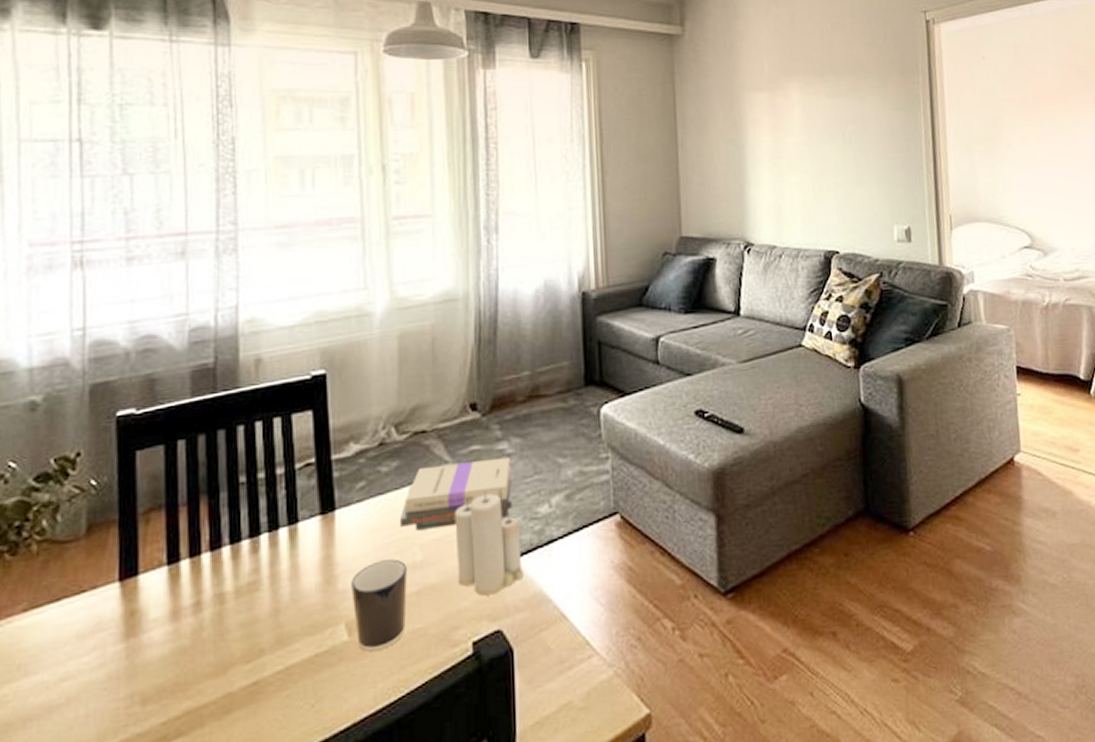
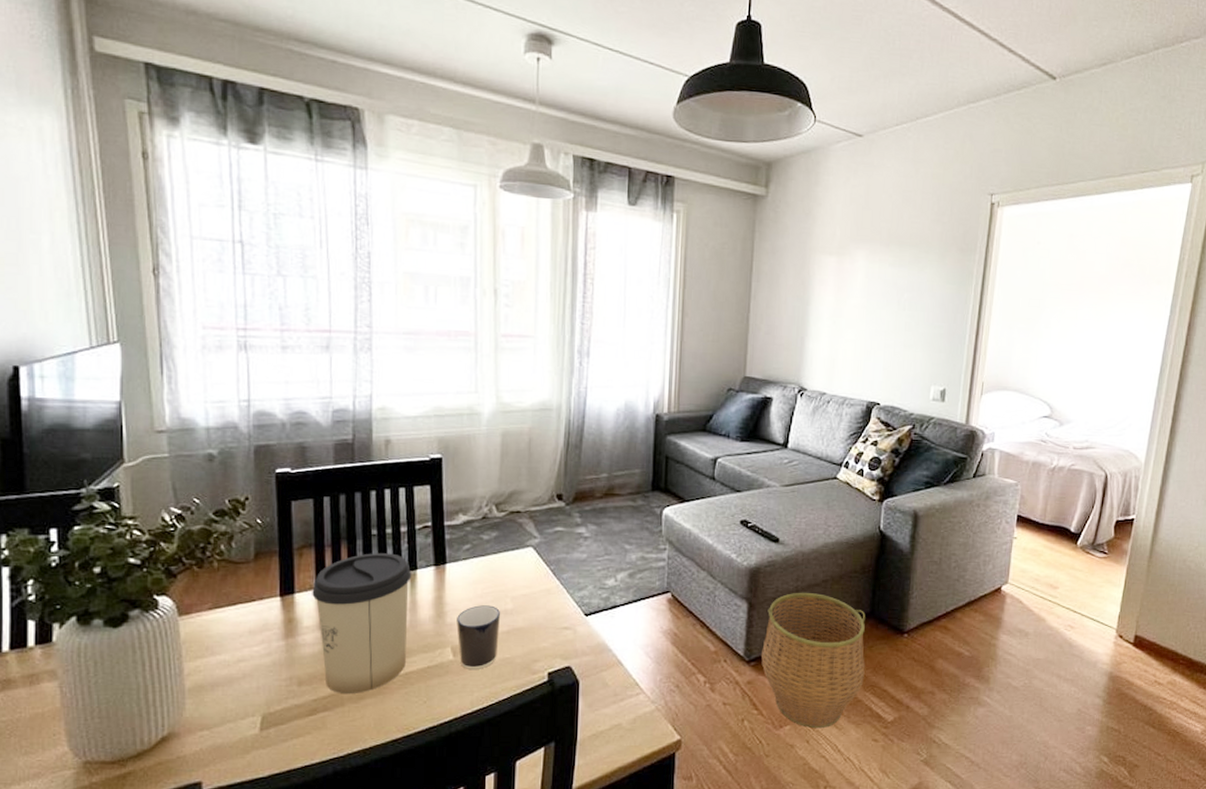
cup: none [161,504,292,709] -> present [312,553,412,693]
books: present [399,456,512,531] -> none [496,539,587,587]
candle: present [454,491,524,596] -> none [539,563,592,640]
basket: none [738,492,870,674] -> present [760,592,865,728]

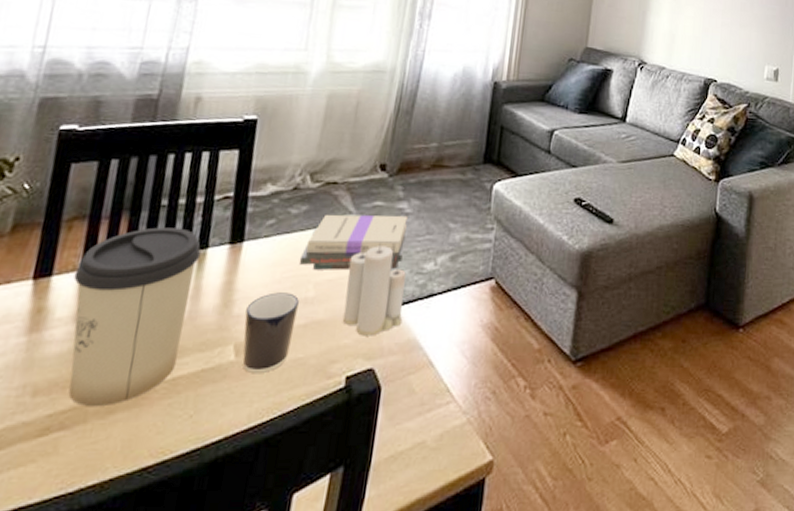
books: none [496,539,587,587] -> present [299,214,408,270]
candle: none [539,563,592,640] -> present [342,243,406,336]
basket: present [760,592,865,728] -> none [588,280,700,442]

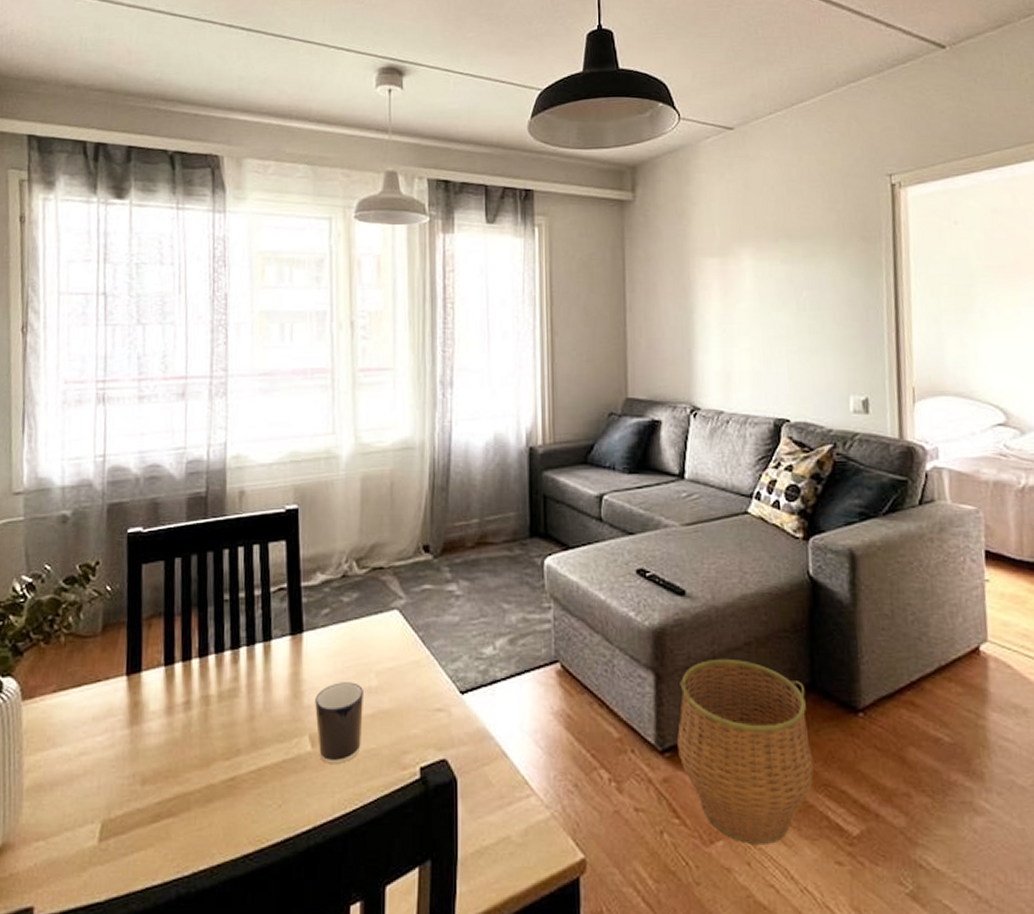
cup: present [68,227,201,406] -> none [160,621,266,794]
books: present [299,214,408,270] -> none [358,598,459,658]
candle: present [342,243,406,336] -> none [407,628,469,726]
basket: none [588,280,700,442] -> present [676,658,814,844]

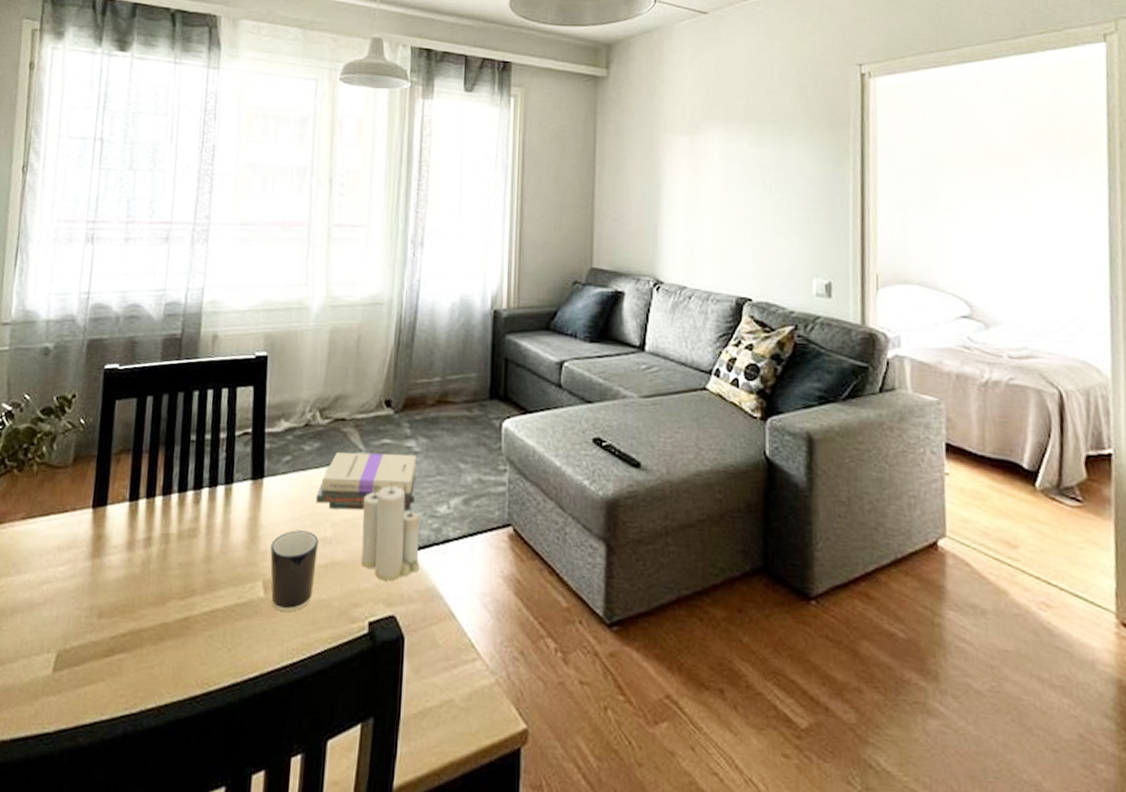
books: none [358,598,459,658] -> present [315,451,417,511]
candle: none [407,628,469,726] -> present [361,483,420,581]
basket: present [676,658,814,844] -> none [624,534,763,730]

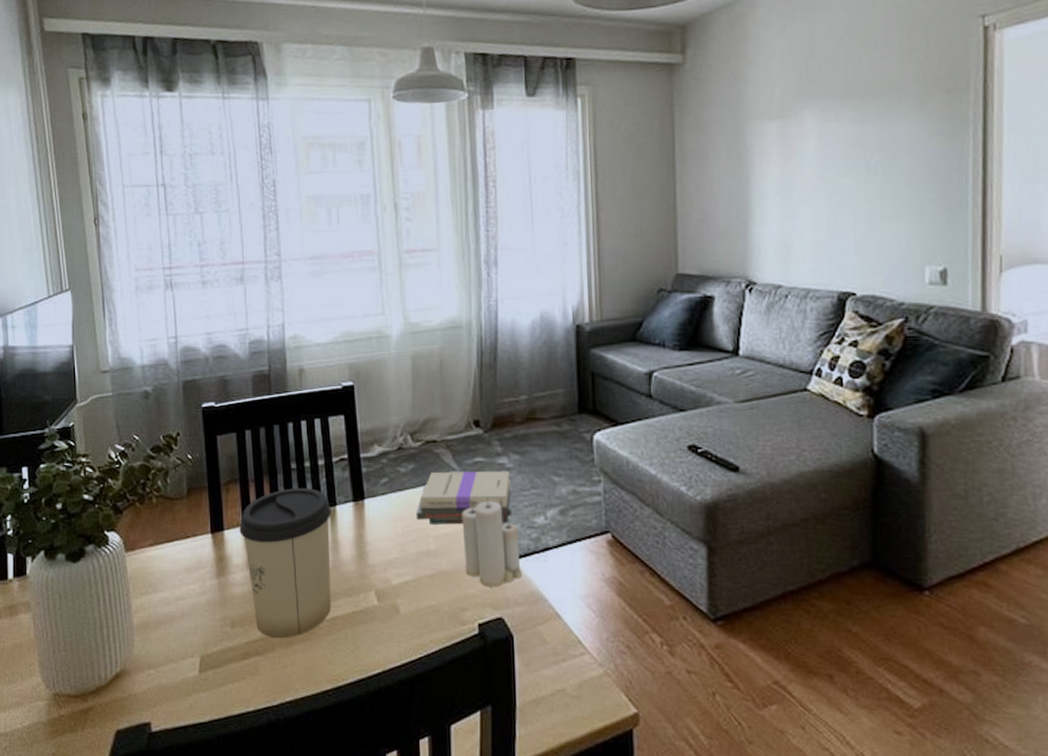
cup: none [124,461,228,632] -> present [239,488,332,638]
mug: present [270,530,319,612] -> none [379,545,424,617]

